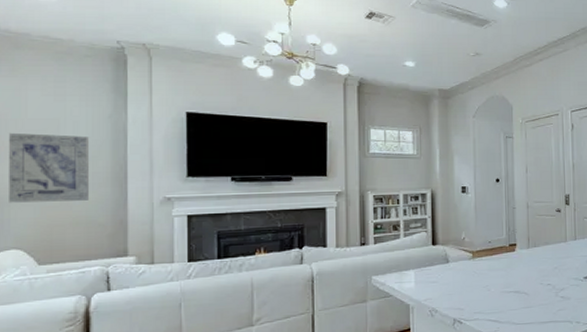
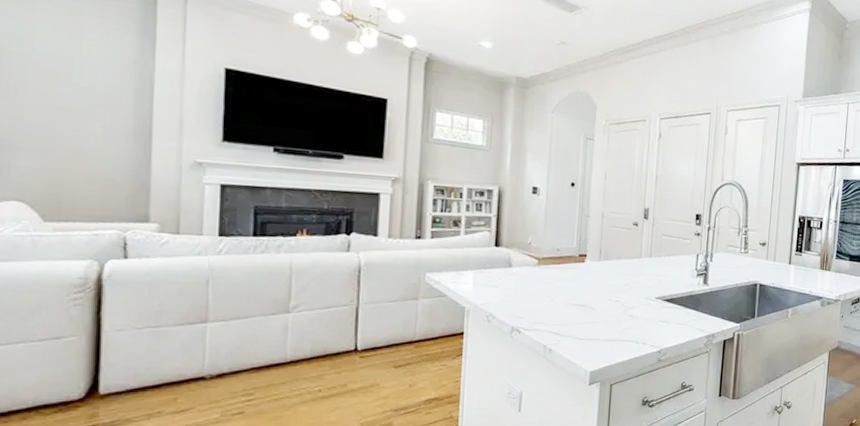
wall art: present [8,132,89,203] -> none [9,66,108,155]

